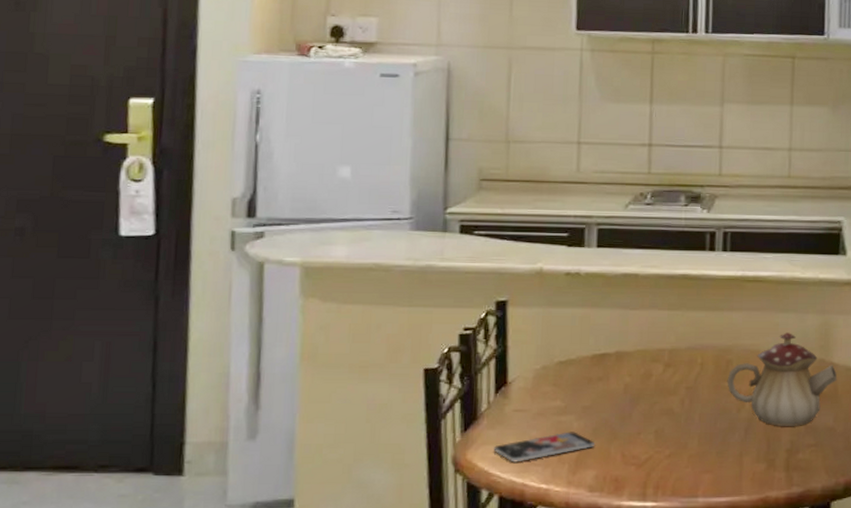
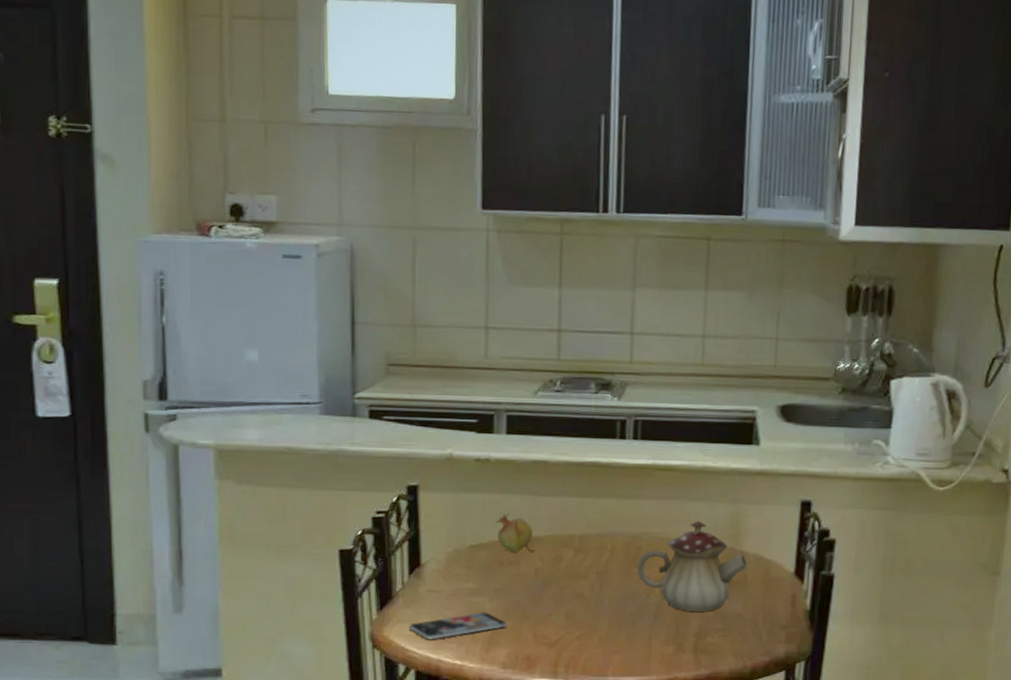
fruit: none [585,327,624,368] -> present [496,513,535,553]

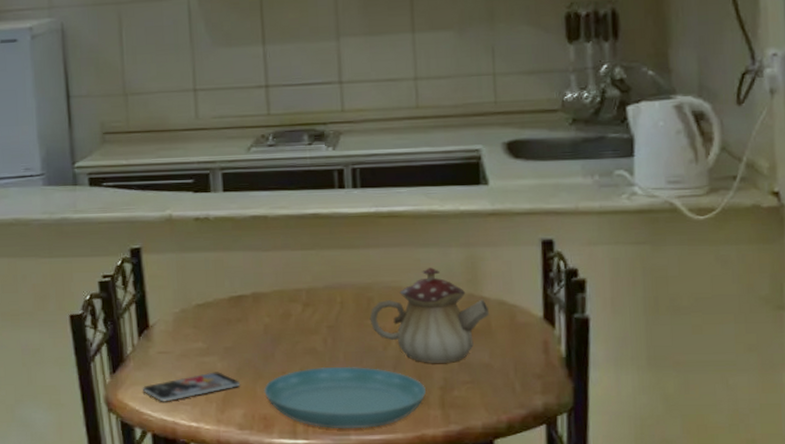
fruit: present [496,513,535,553] -> none [220,270,262,310]
saucer: none [528,611,682,671] -> present [263,366,426,429]

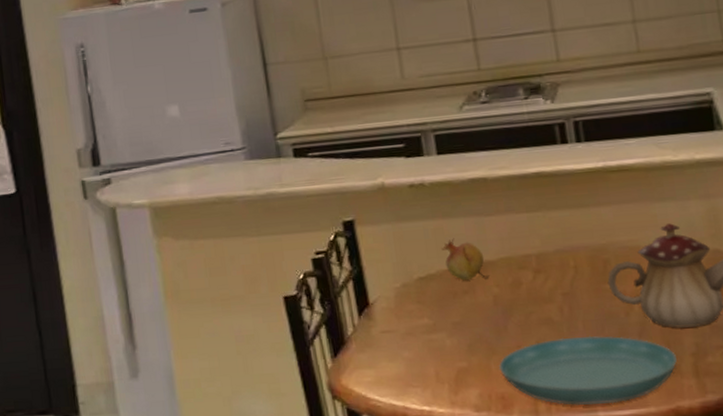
smartphone: present [142,372,241,402] -> none [367,349,473,386]
fruit: none [220,270,262,310] -> present [441,238,490,281]

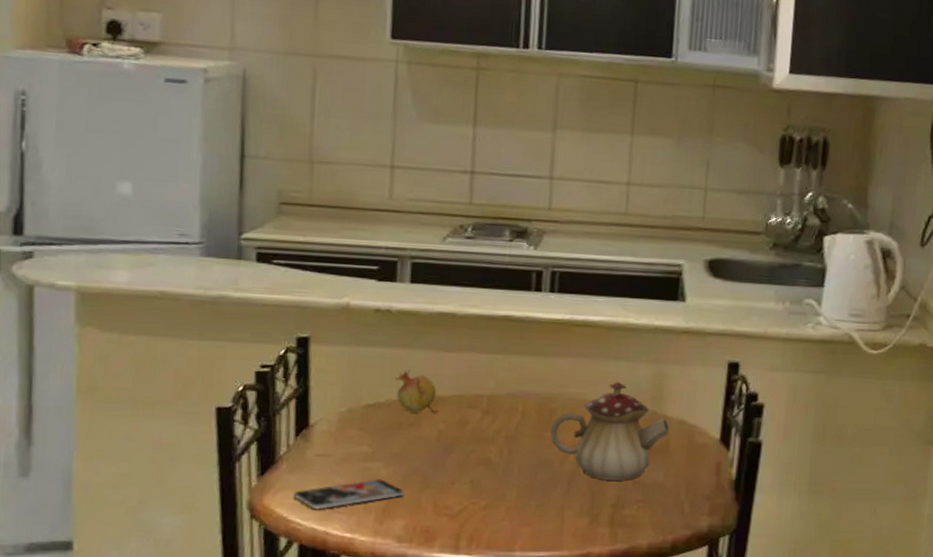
smartphone: none [367,349,473,386] -> present [293,479,405,510]
saucer: present [498,335,677,405] -> none [428,478,597,545]

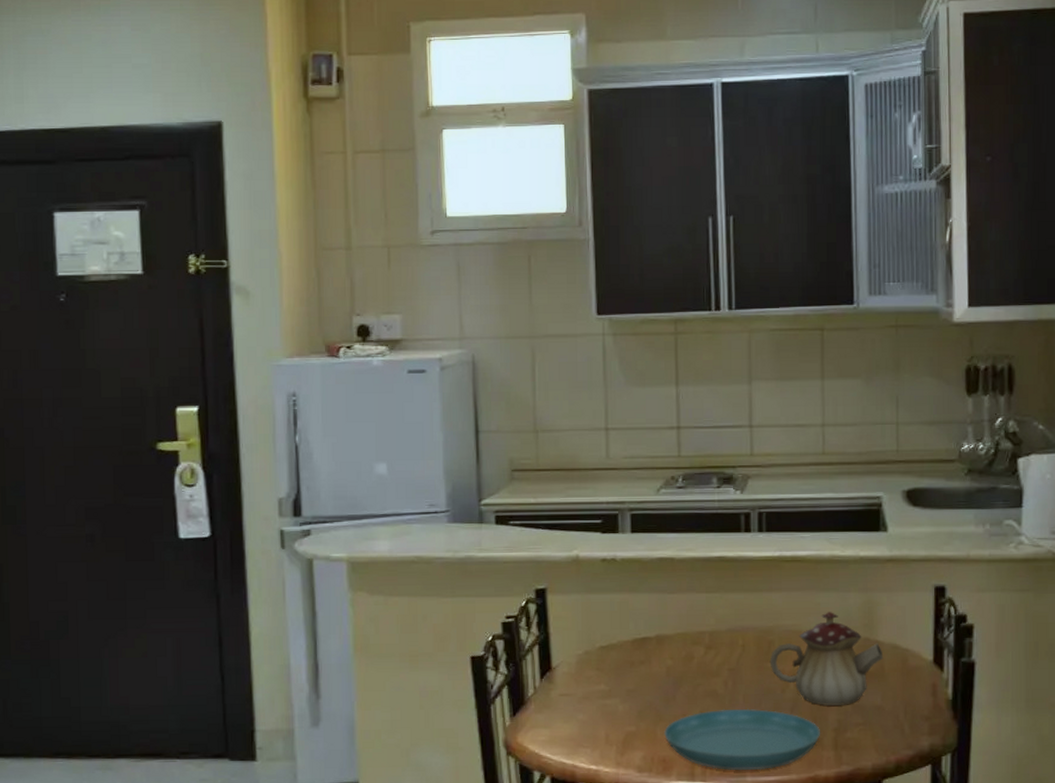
smartphone: present [293,479,405,510] -> none [542,714,641,745]
fruit: present [395,369,439,414] -> none [624,612,666,652]
saucer: none [428,478,597,545] -> present [663,708,820,771]

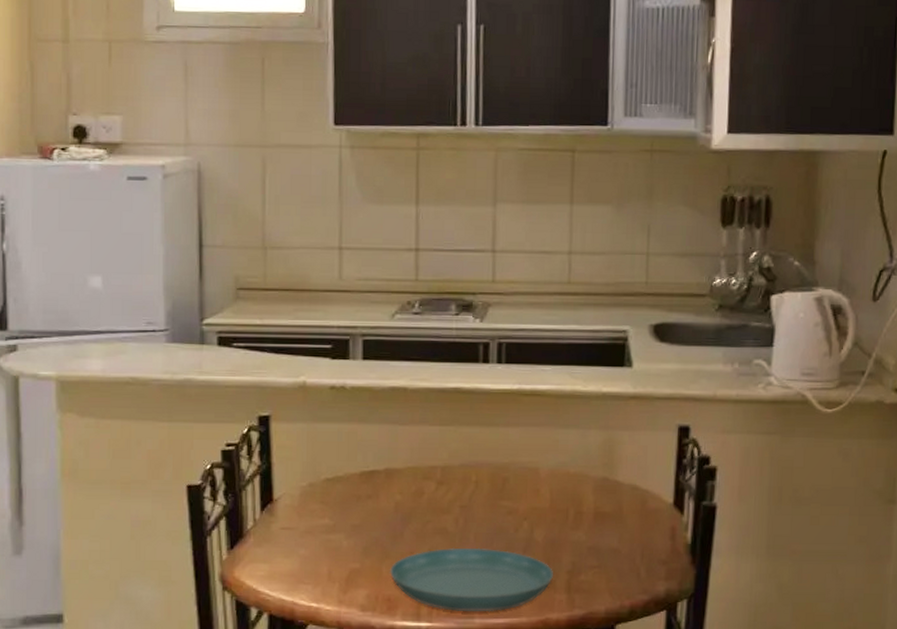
teapot: present [769,612,884,706] -> none [503,449,622,547]

